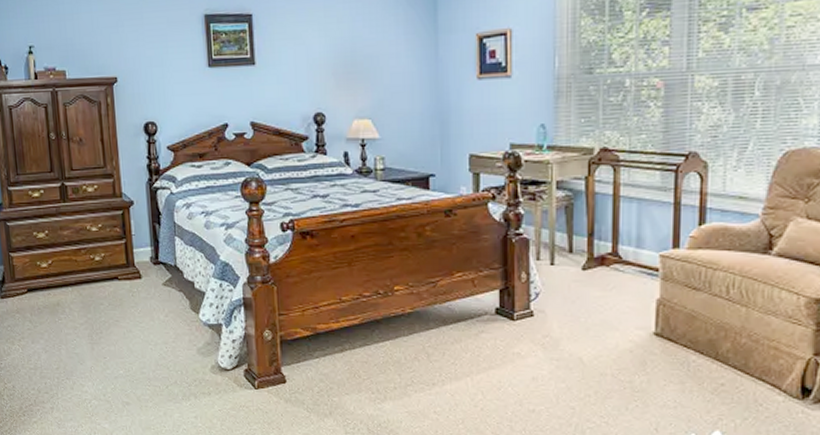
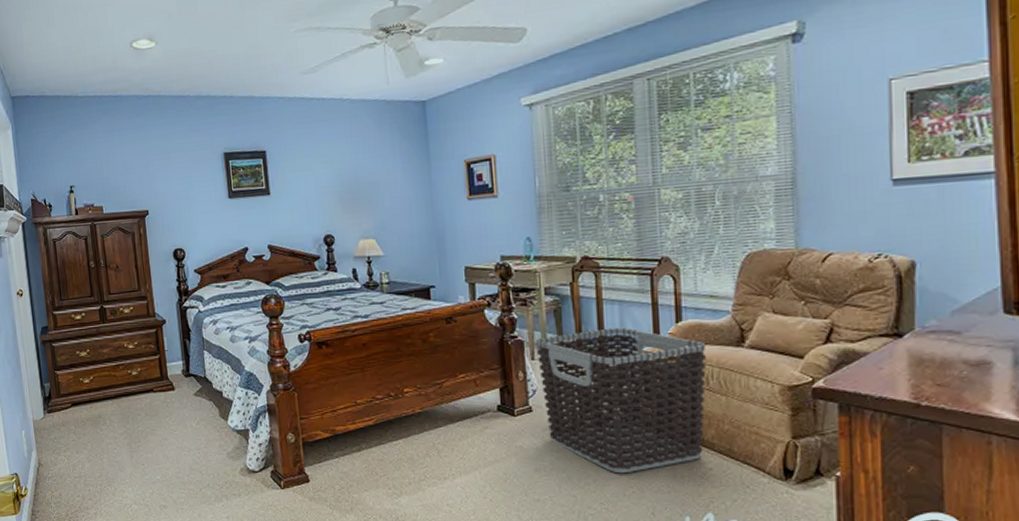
clothes hamper: none [542,228,729,386] -> present [535,327,707,474]

